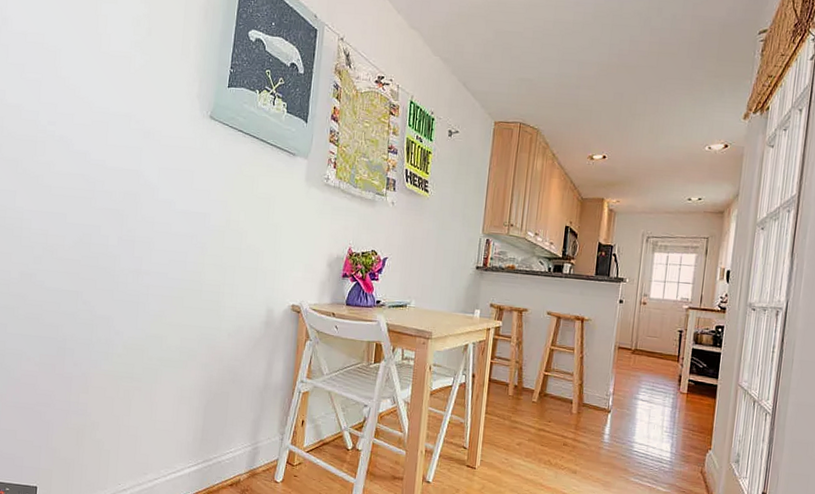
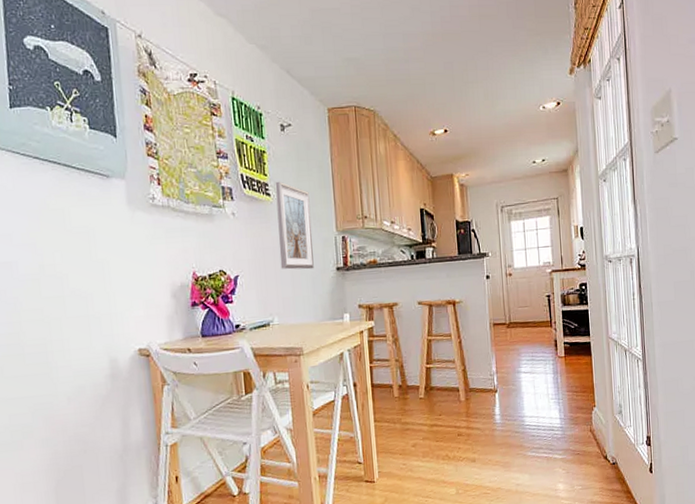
picture frame: none [426,180,464,264] -> present [275,181,314,270]

